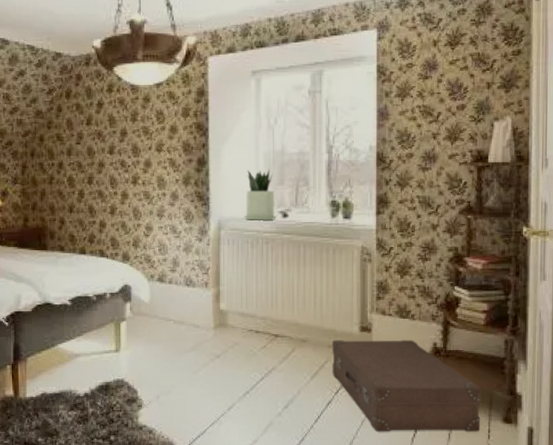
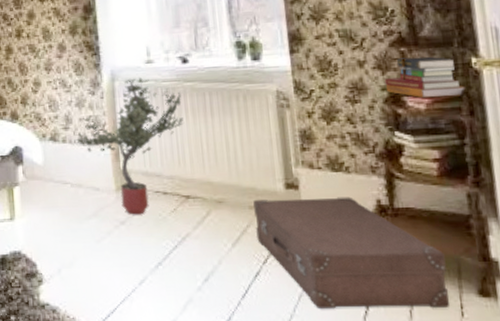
potted tree: none [181,228,279,350] -> present [75,78,184,215]
planter: present [243,169,278,220] -> none [138,11,177,69]
books: none [452,224,515,260] -> present [384,56,466,98]

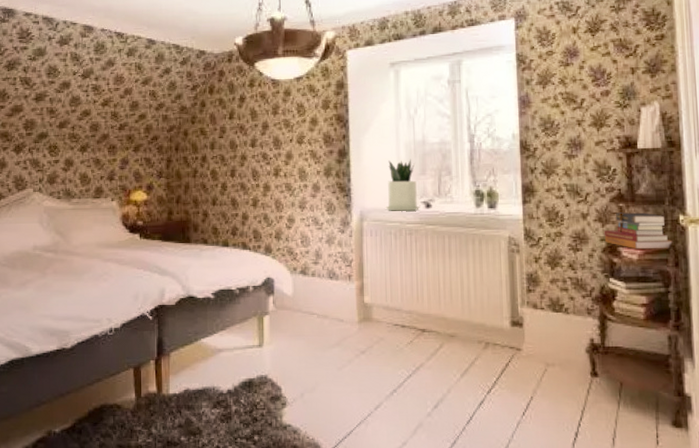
potted tree: present [75,78,184,215] -> none [324,219,424,345]
planter: none [138,11,177,69] -> present [385,159,421,211]
suitcase: present [253,196,450,308] -> none [482,335,648,436]

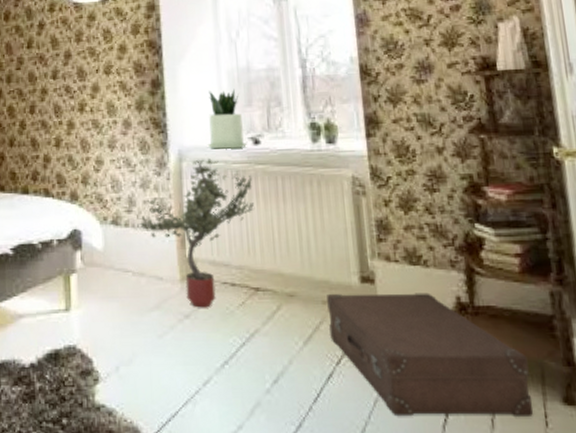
potted tree: none [324,219,424,345] -> present [139,159,254,308]
suitcase: none [482,335,648,436] -> present [327,292,534,416]
books: present [604,212,673,250] -> none [464,144,548,189]

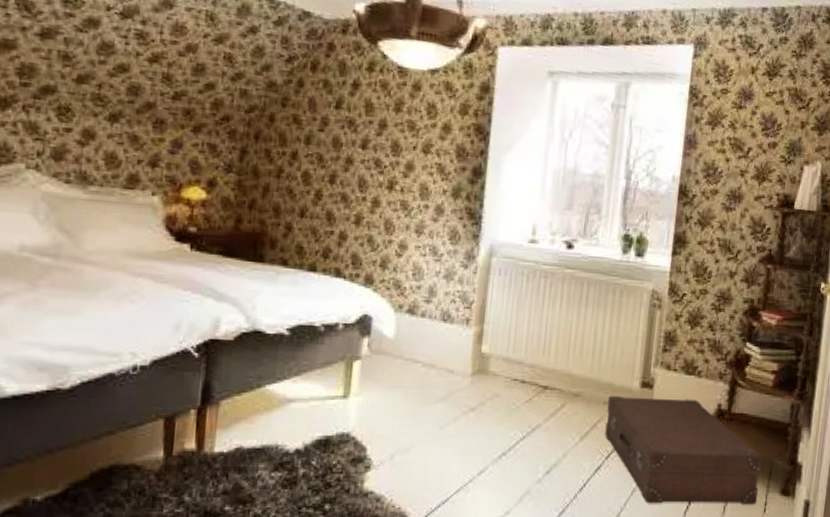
potted tree: present [139,159,254,308] -> none [436,256,559,402]
planter: present [207,88,248,149] -> none [520,188,561,251]

